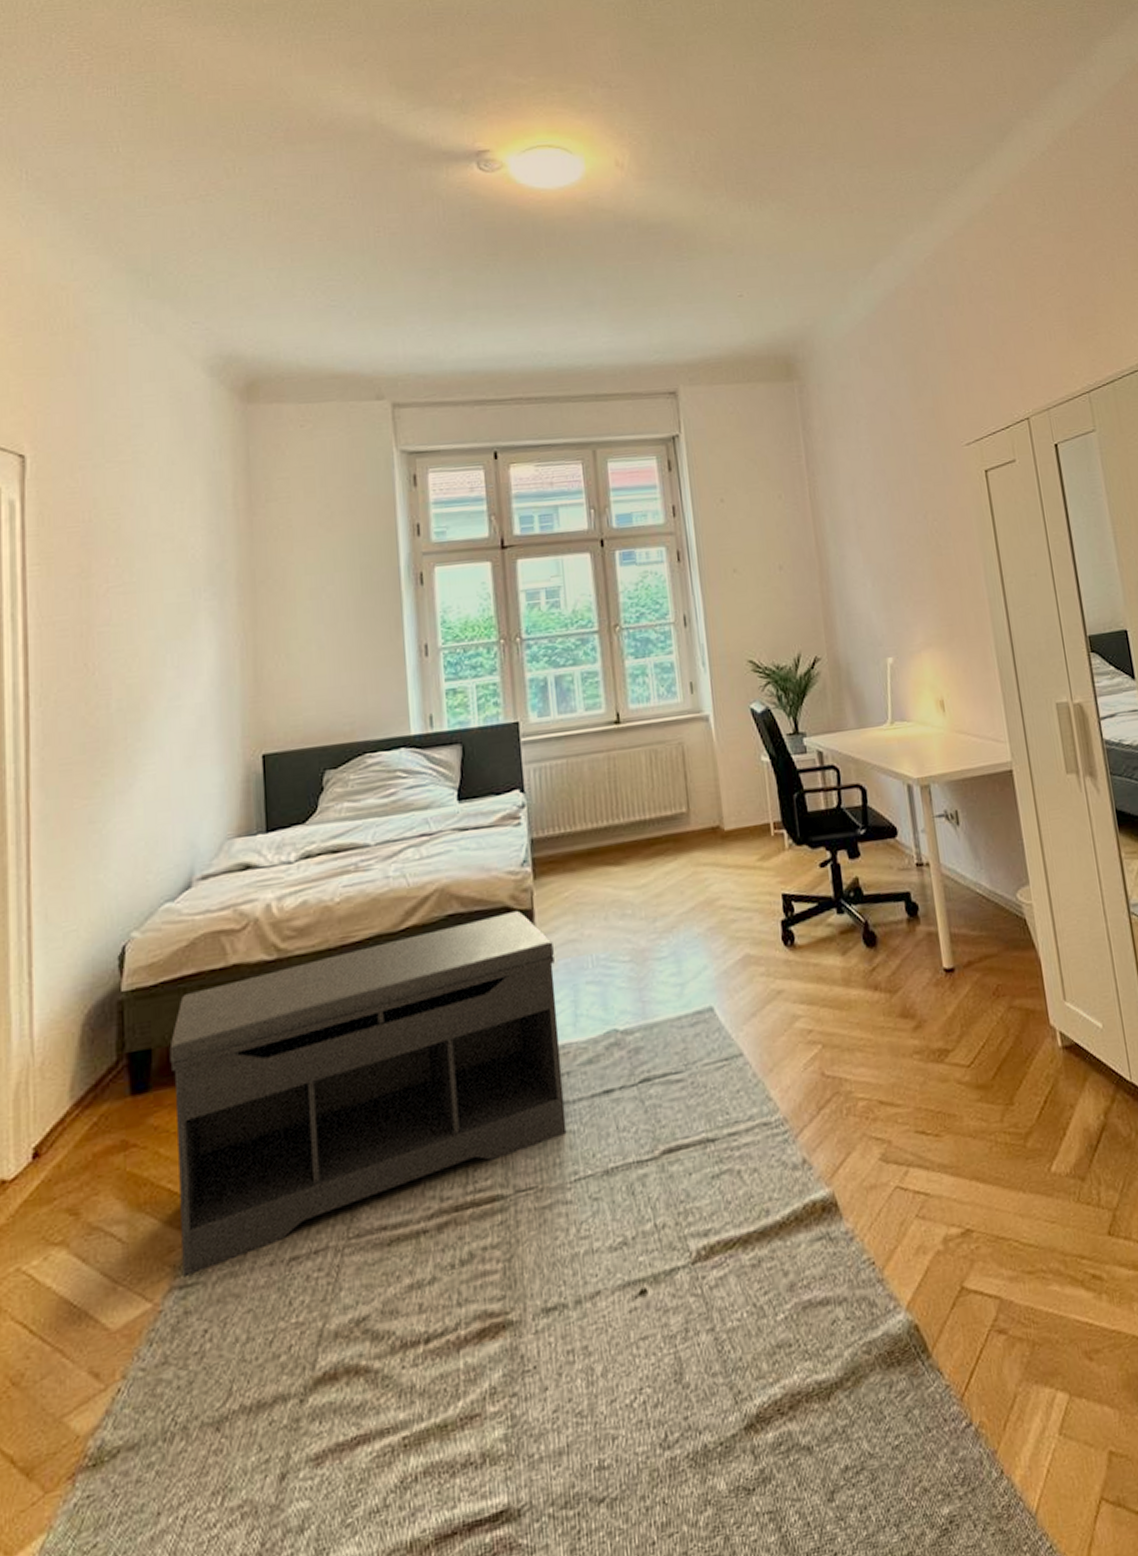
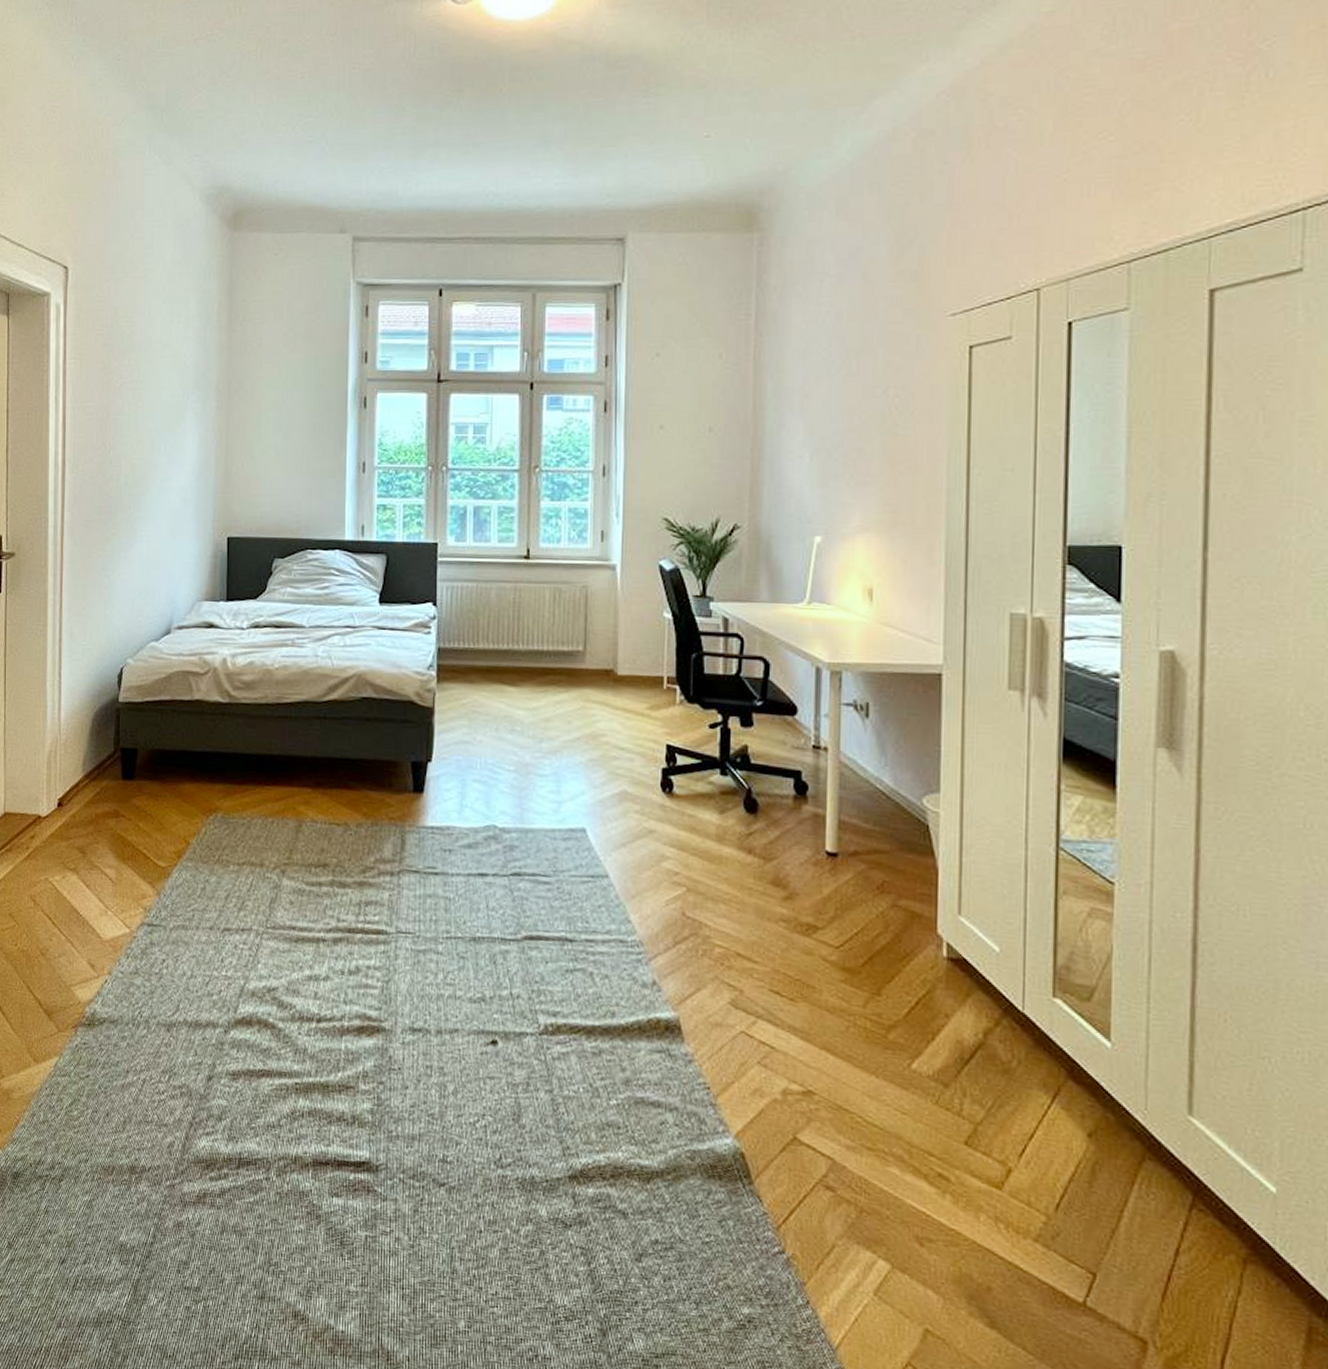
bench: present [169,910,567,1276] -> none [149,705,448,918]

